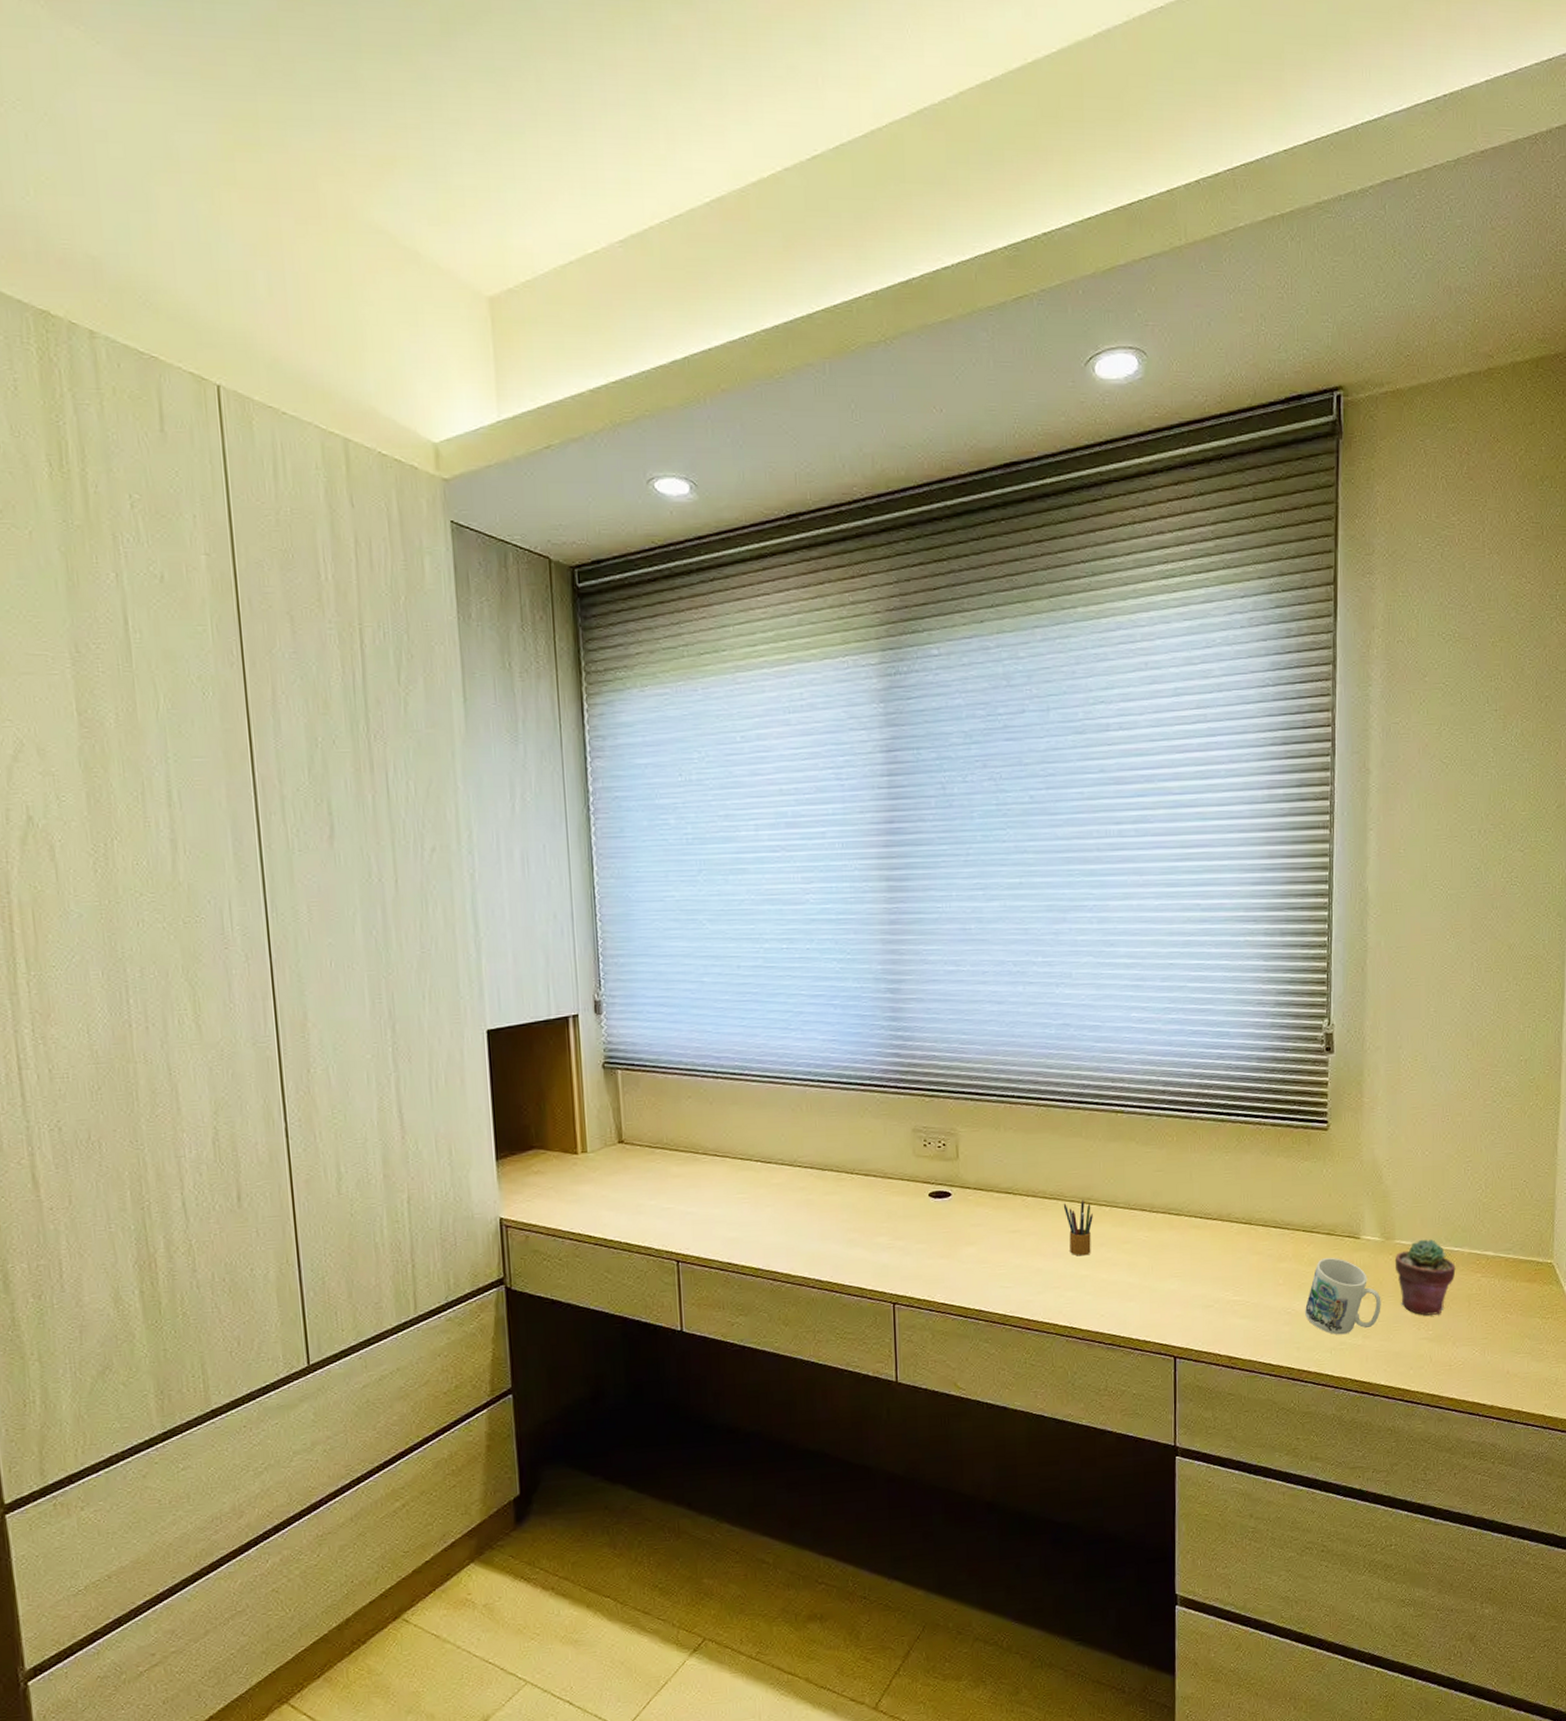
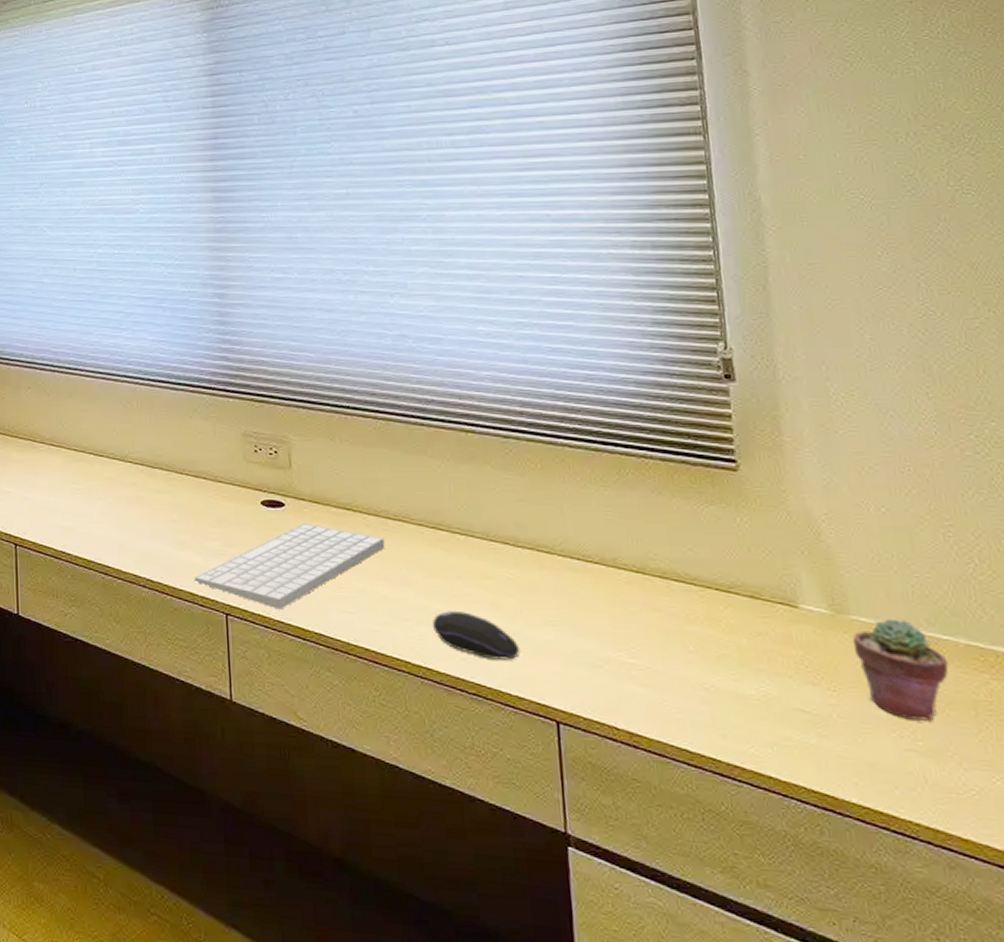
computer keyboard: none [863,1210,1041,1293] -> present [195,523,385,610]
pencil box: present [1063,1199,1093,1256] -> none [409,524,446,588]
computer mouse: none [1078,1274,1150,1312] -> present [432,611,520,660]
mug: present [1305,1257,1381,1335] -> none [728,625,840,728]

